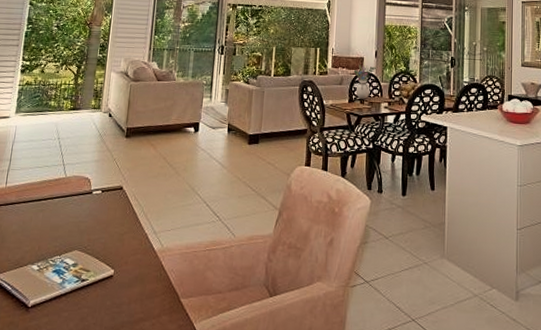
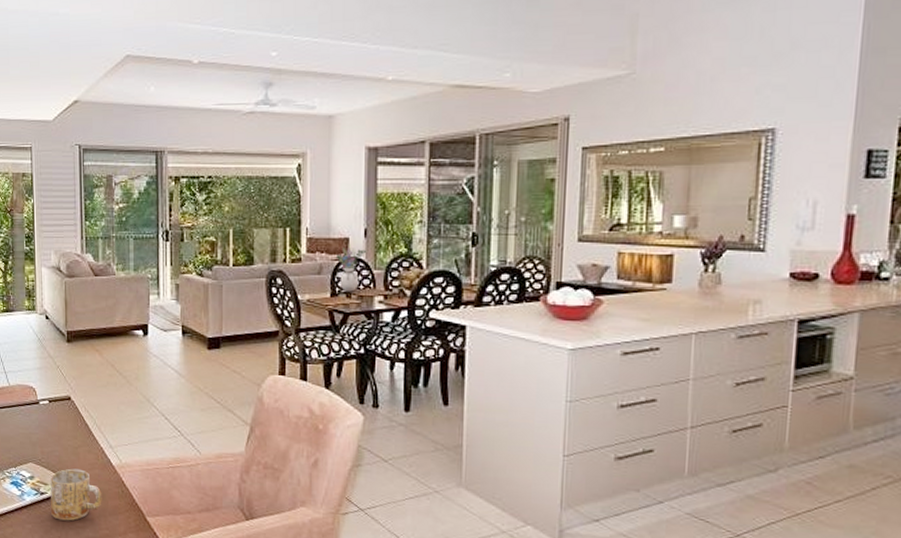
mug: none [89,254,142,307] -> present [50,468,102,521]

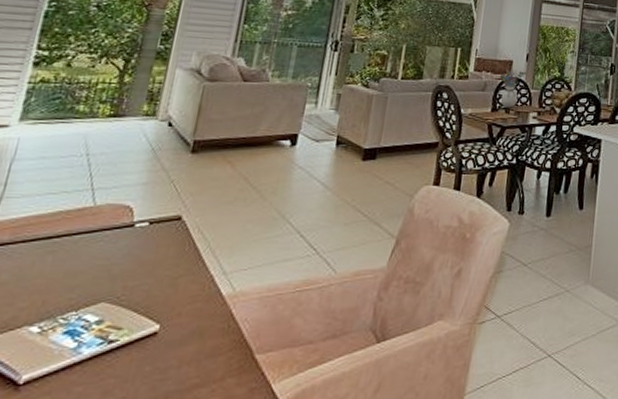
mug: present [50,468,102,521] -> none [118,304,201,375]

